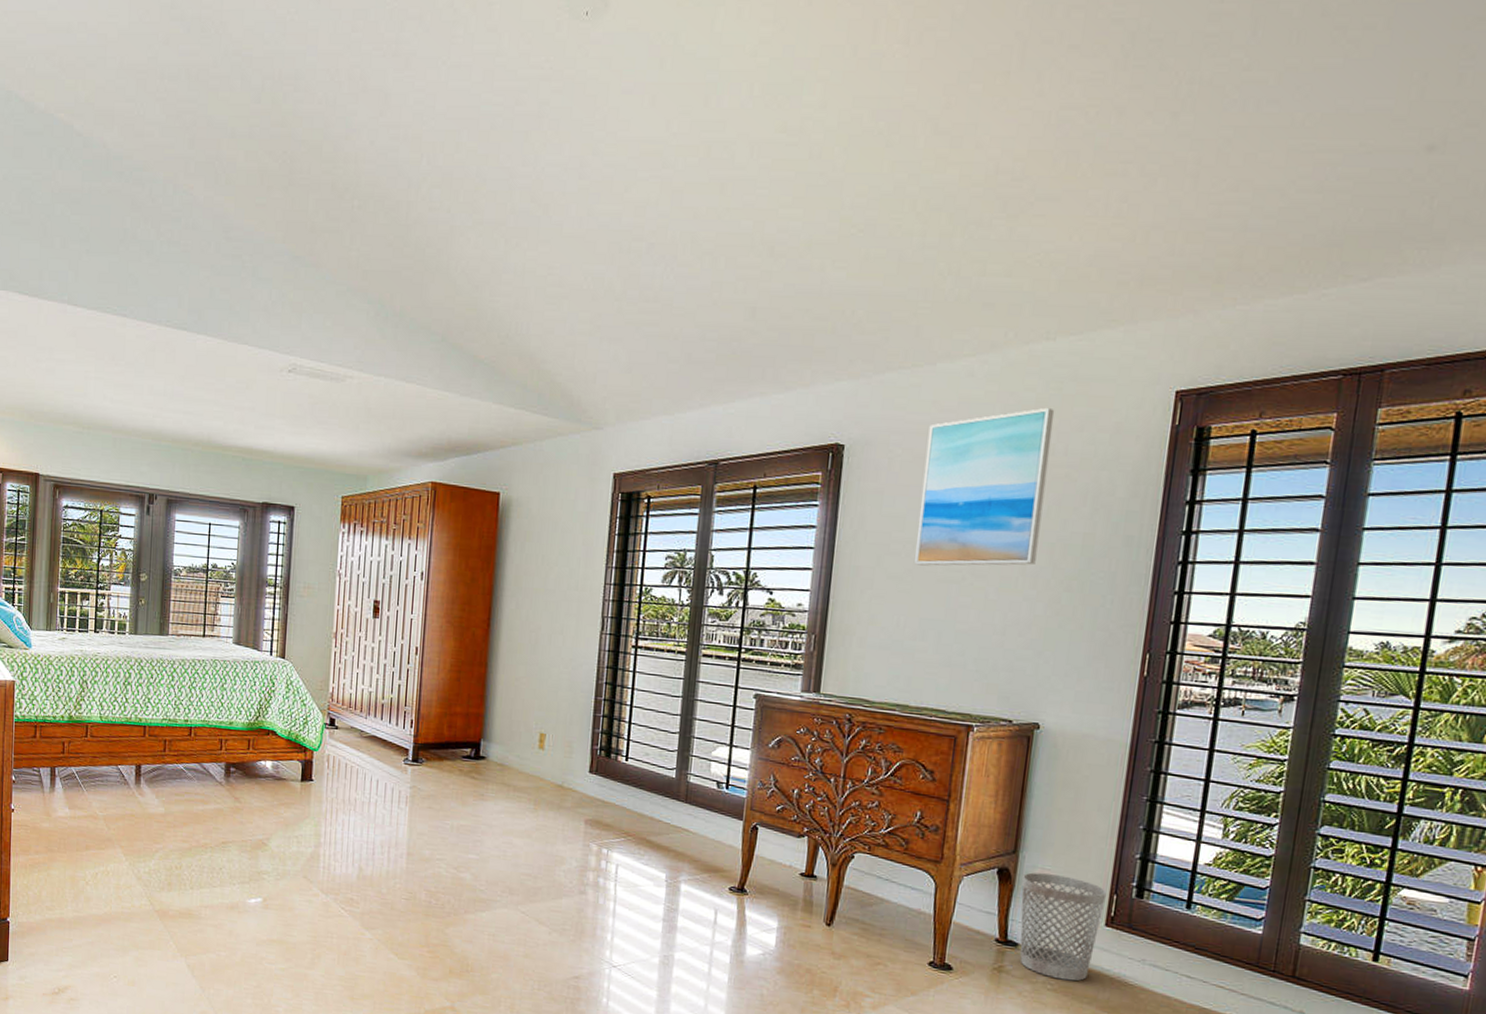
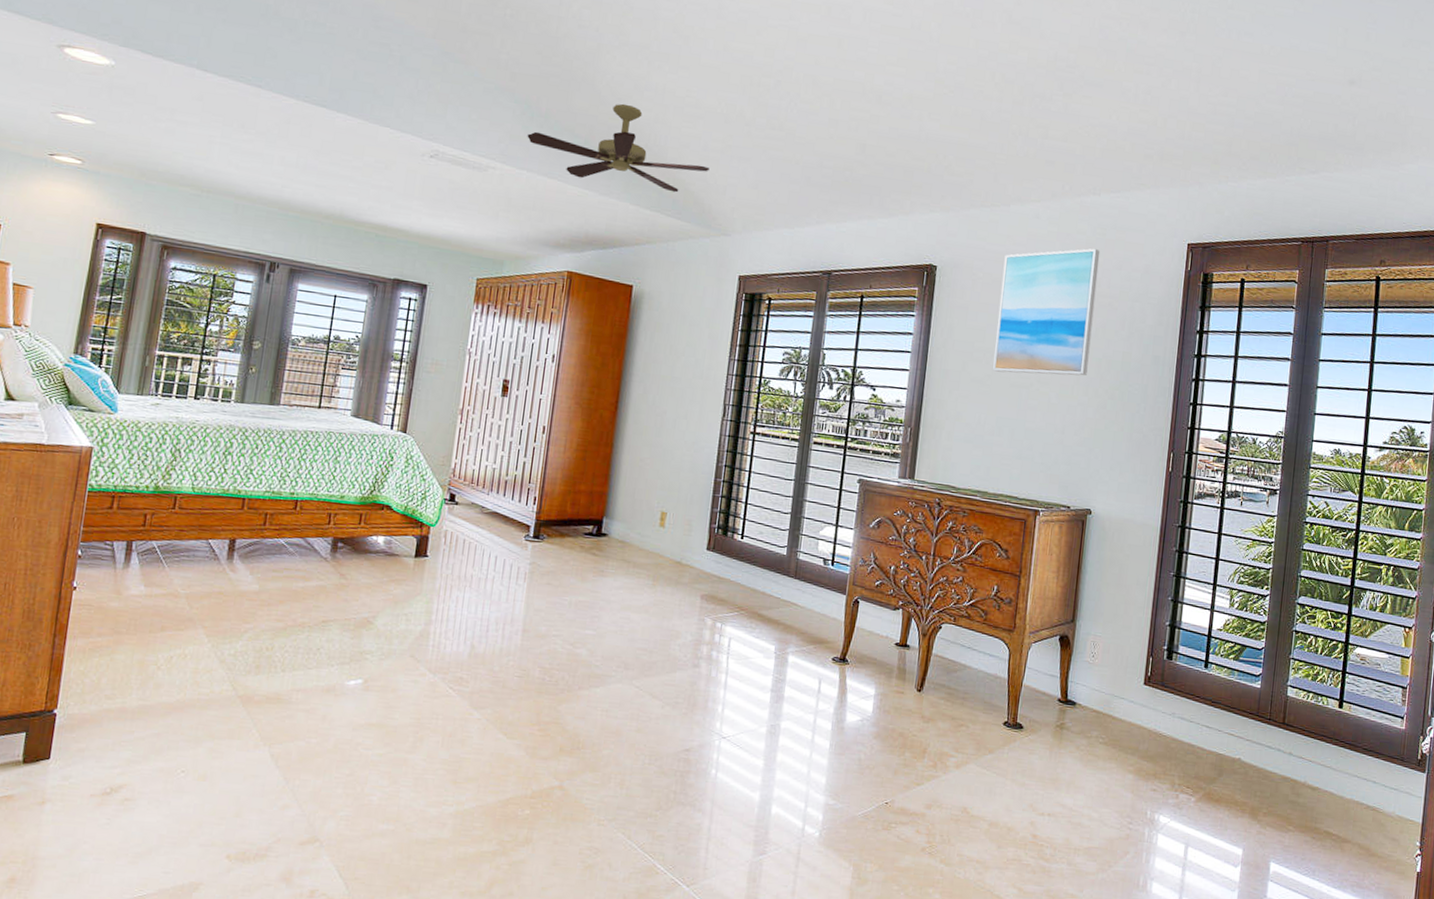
ceiling fan: none [383,291,577,386] -> present [527,103,710,193]
wastebasket: present [1019,872,1107,981] -> none [1077,639,1145,735]

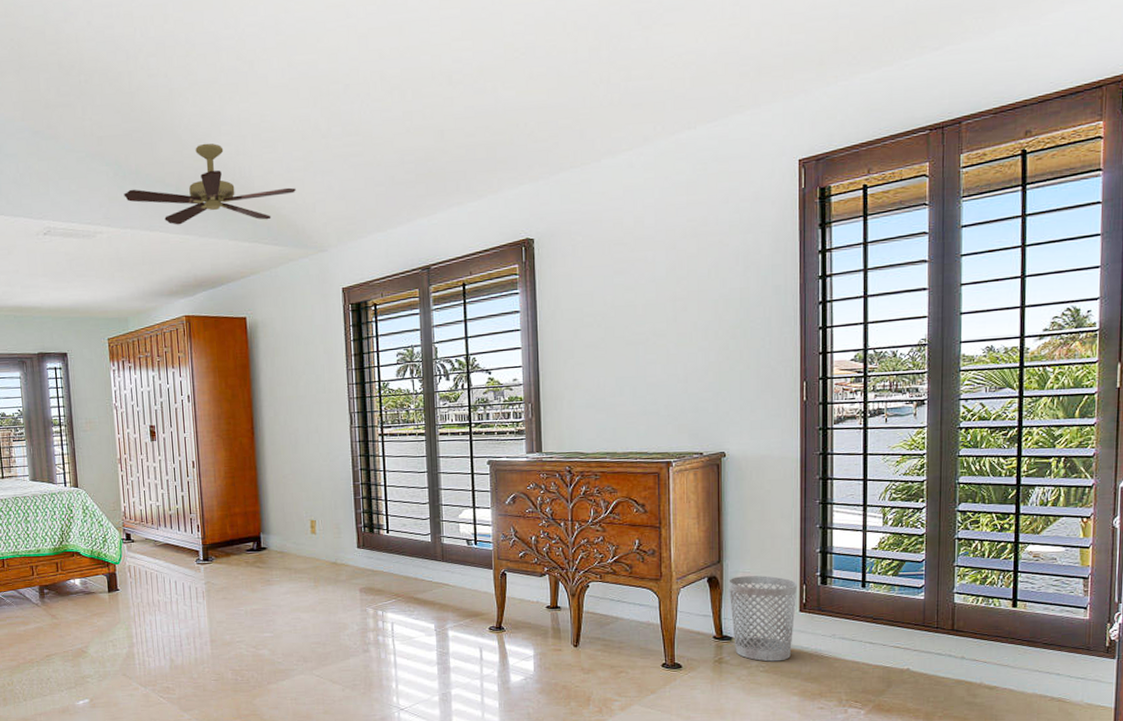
wall art: present [993,248,1100,376] -> none [602,186,704,333]
wastebasket: none [1077,639,1145,735] -> present [729,575,797,662]

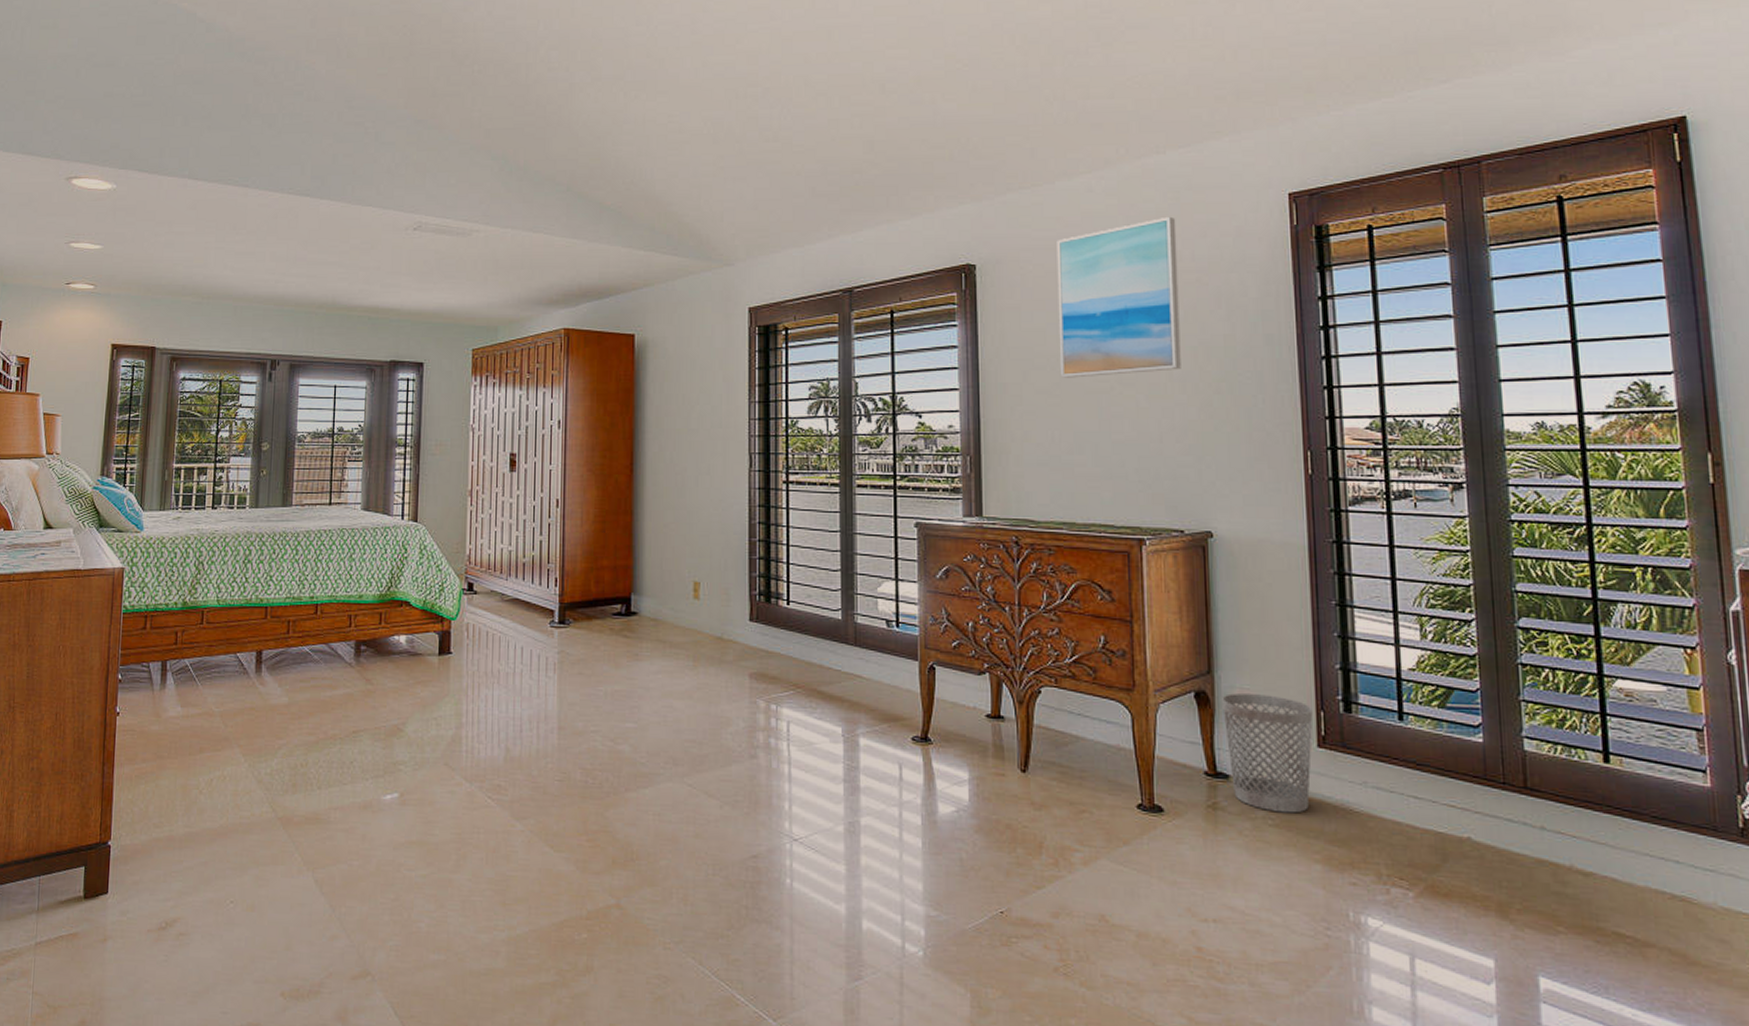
ceiling fan: present [124,143,296,225] -> none [508,141,702,228]
wall art: none [602,186,704,333] -> present [1056,216,1181,378]

